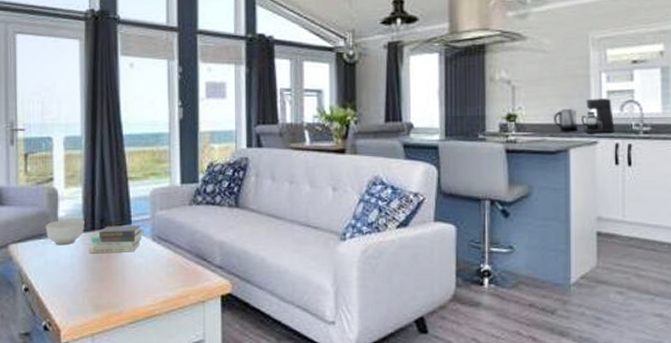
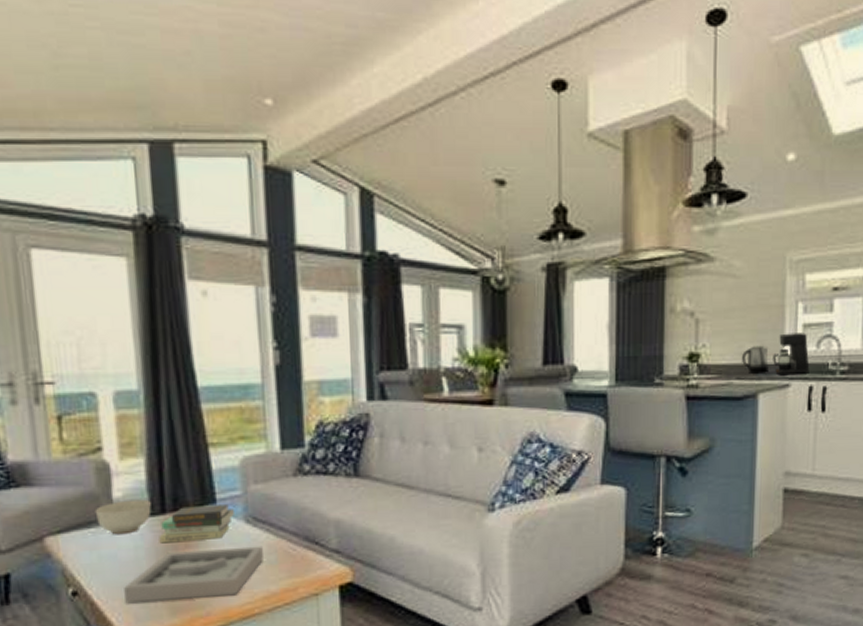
decorative tray: none [61,259,164,300] -> present [124,546,263,604]

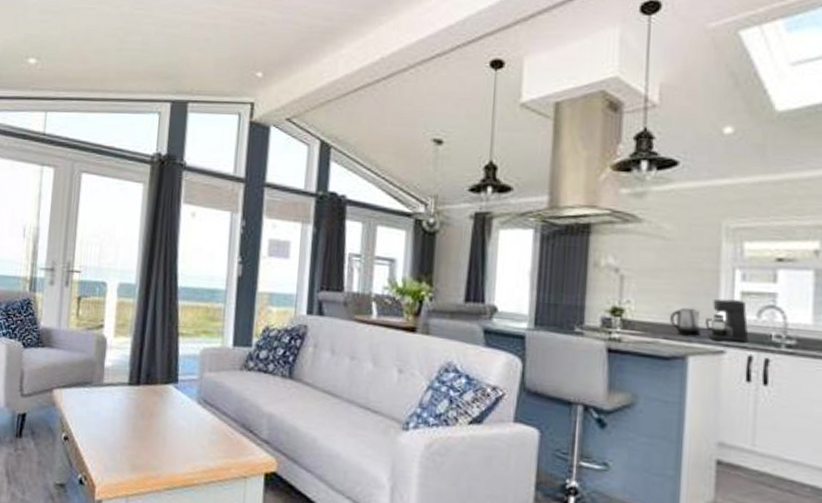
bowl: present [94,499,151,535] -> none [90,369,131,397]
decorative tray: present [124,546,263,604] -> none [100,418,208,465]
books: present [159,504,234,544] -> none [131,382,190,414]

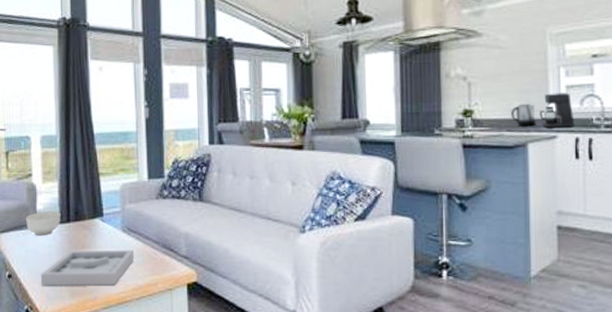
bowl: none [90,369,131,397] -> present [25,211,61,236]
decorative tray: none [100,418,208,465] -> present [41,249,134,286]

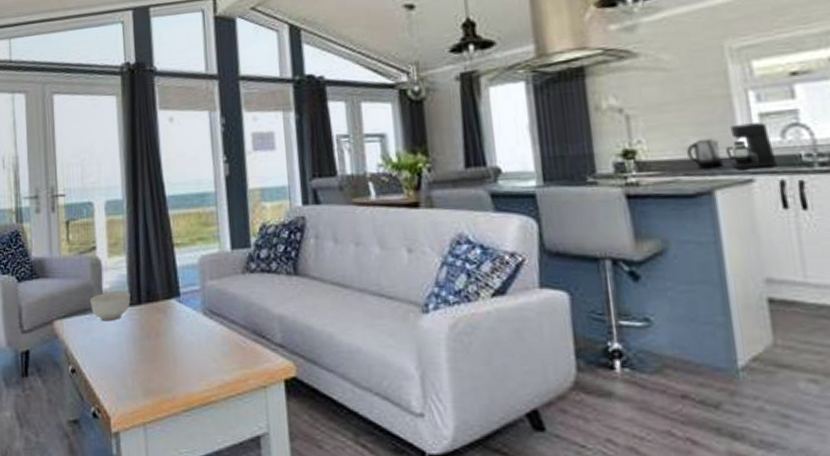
decorative tray: present [41,249,134,286] -> none [109,337,218,383]

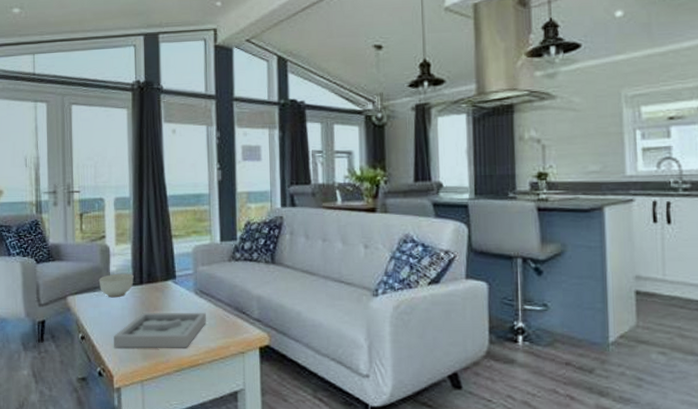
decorative tray: none [109,337,218,383] -> present [114,312,206,348]
kettle: present [687,138,723,169] -> none [586,166,612,190]
coffee maker: present [726,122,777,170] -> none [615,155,652,192]

